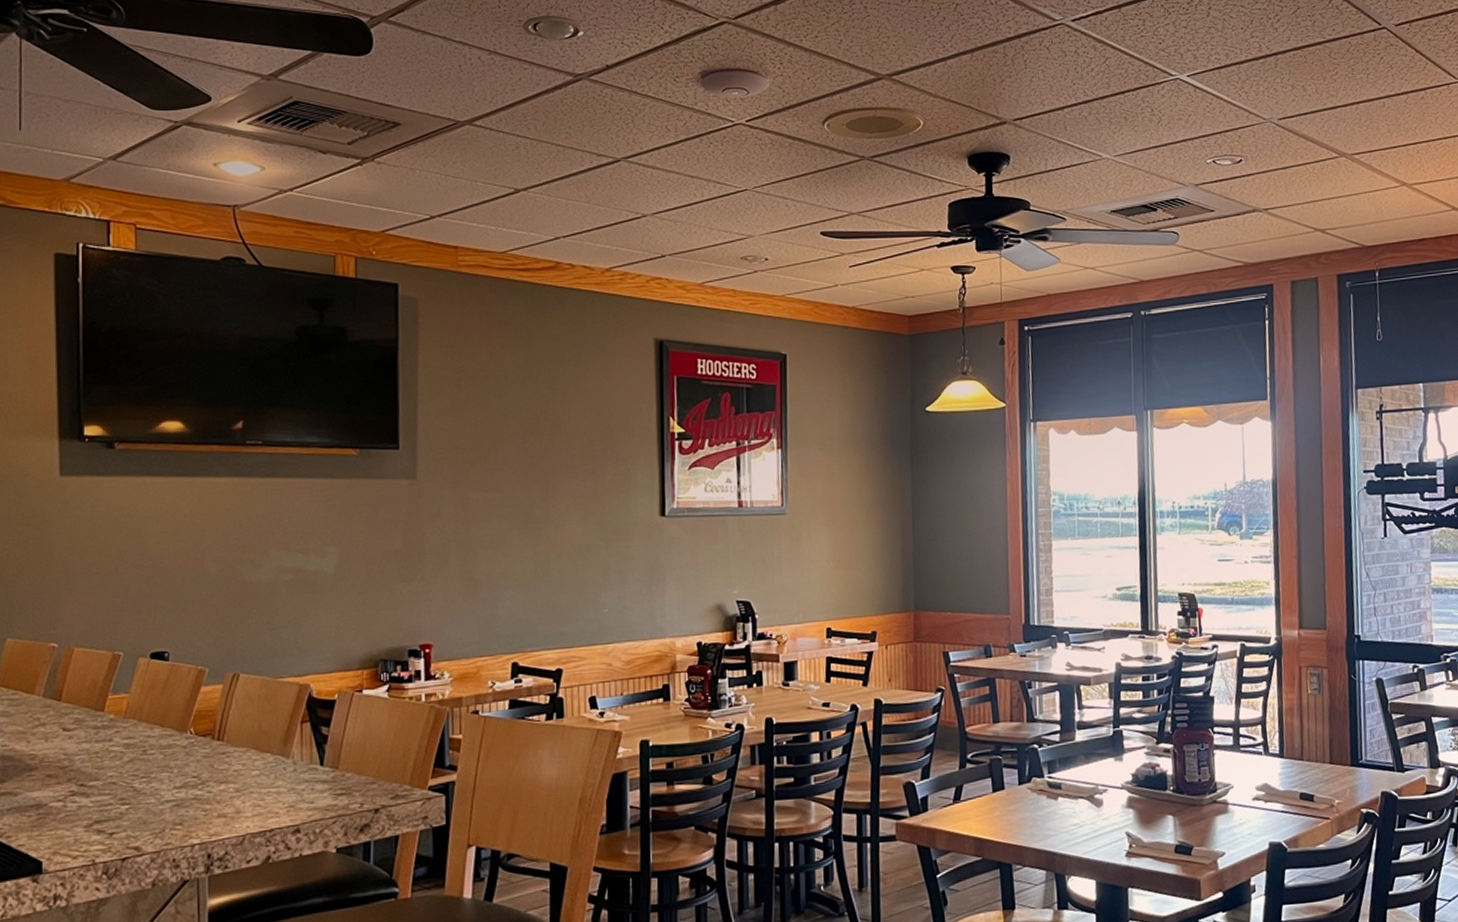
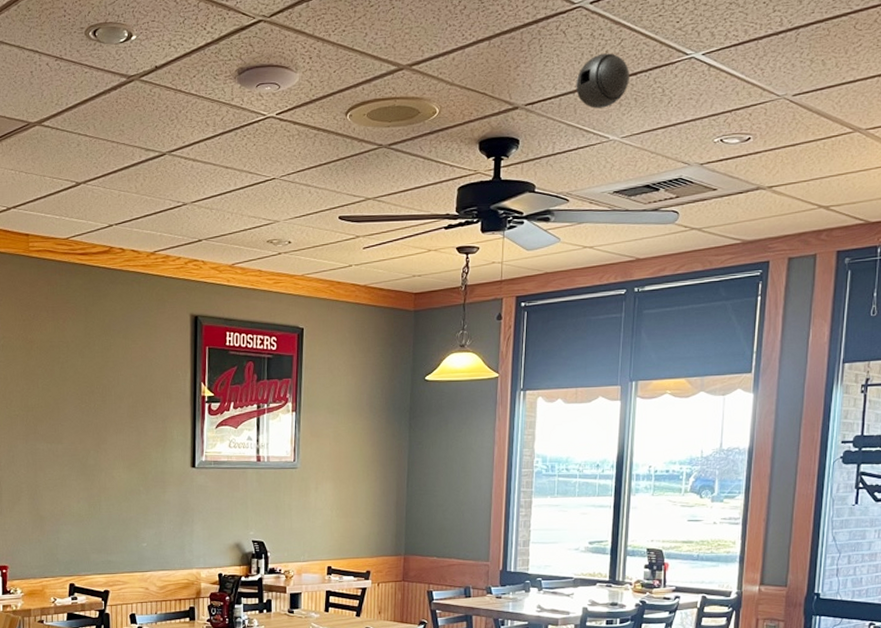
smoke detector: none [1063,71,1117,126] -> present [576,53,629,109]

